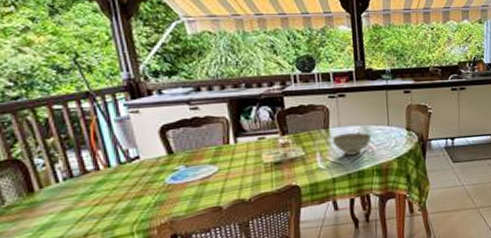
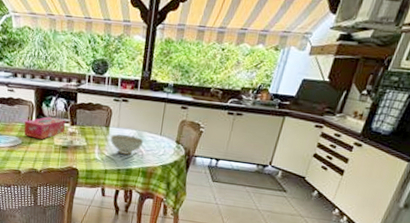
tissue box: none [218,130,274,161] -> present [23,116,65,139]

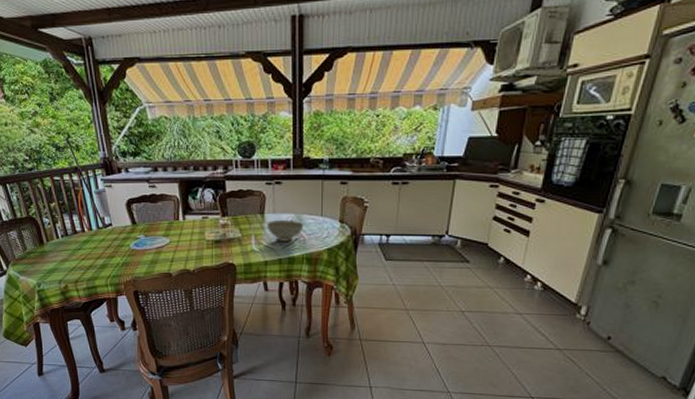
tissue box: present [23,116,65,139] -> none [170,210,215,236]

